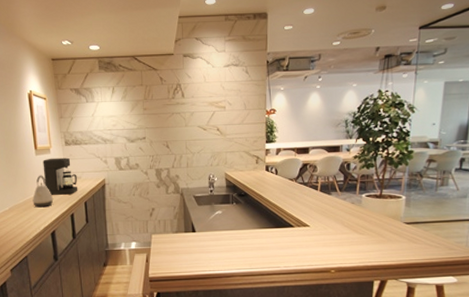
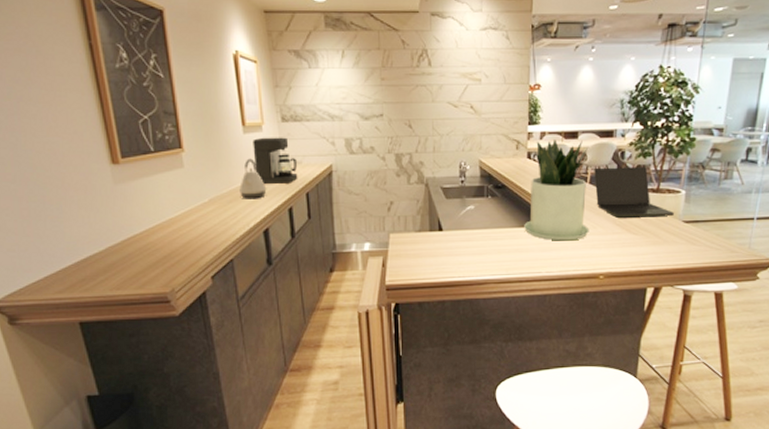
planter: none [264,154,321,240] -> present [524,139,589,241]
laptop: none [324,176,396,220] -> present [594,167,674,218]

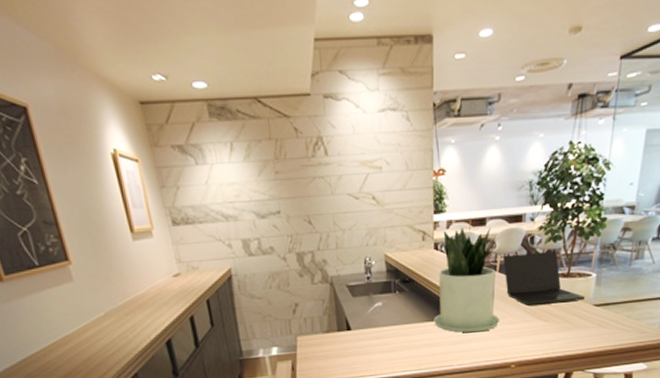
kettle: present [239,158,267,199] -> none [135,267,165,311]
coffee maker: present [253,137,298,185] -> none [143,242,197,294]

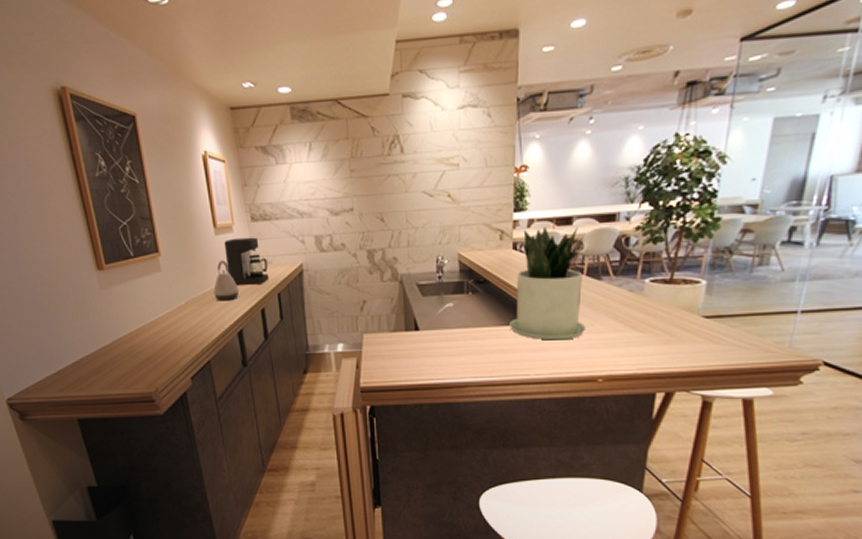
kettle: none [135,267,165,311] -> present [213,260,240,301]
coffee maker: none [143,242,197,294] -> present [224,237,270,287]
laptop: present [503,251,585,306] -> none [592,254,691,314]

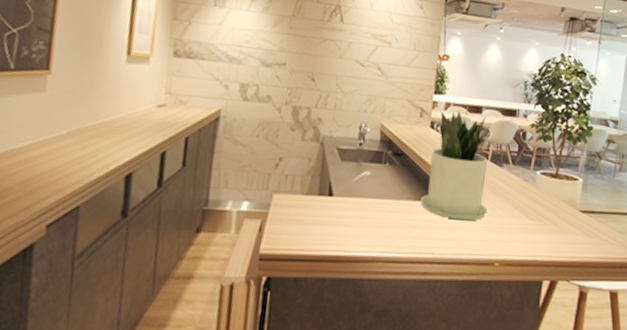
kettle: present [213,260,240,301] -> none [106,91,141,138]
coffee maker: present [224,237,270,287] -> none [131,70,182,126]

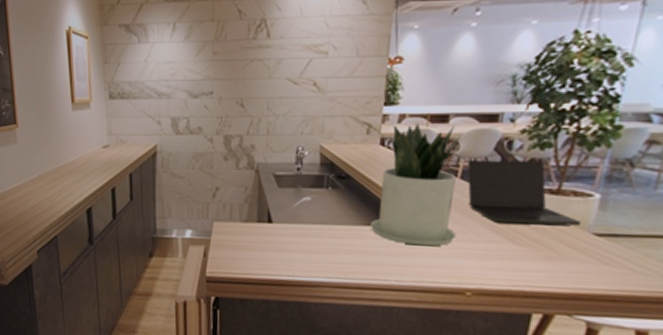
laptop: none [495,145,571,205] -> present [467,159,581,227]

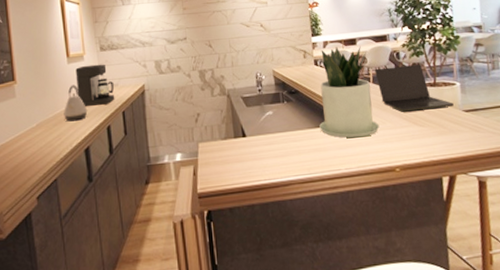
kettle: none [66,136,92,177] -> present [64,85,88,122]
coffee maker: none [80,114,123,164] -> present [75,64,115,107]

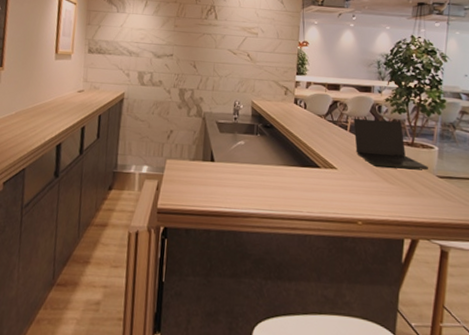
kettle: present [64,85,88,122] -> none [42,80,66,116]
coffee maker: present [75,64,115,107] -> none [59,64,95,107]
planter: present [319,46,380,138] -> none [288,89,349,184]

